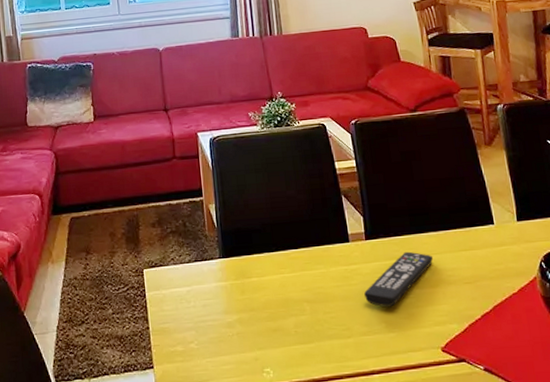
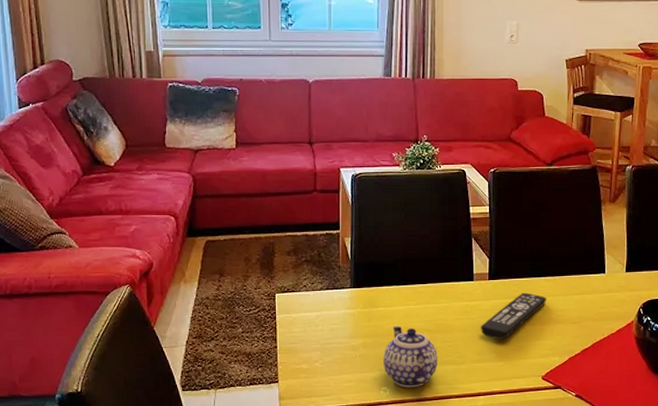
teapot: none [262,297,322,368] -> present [383,325,438,387]

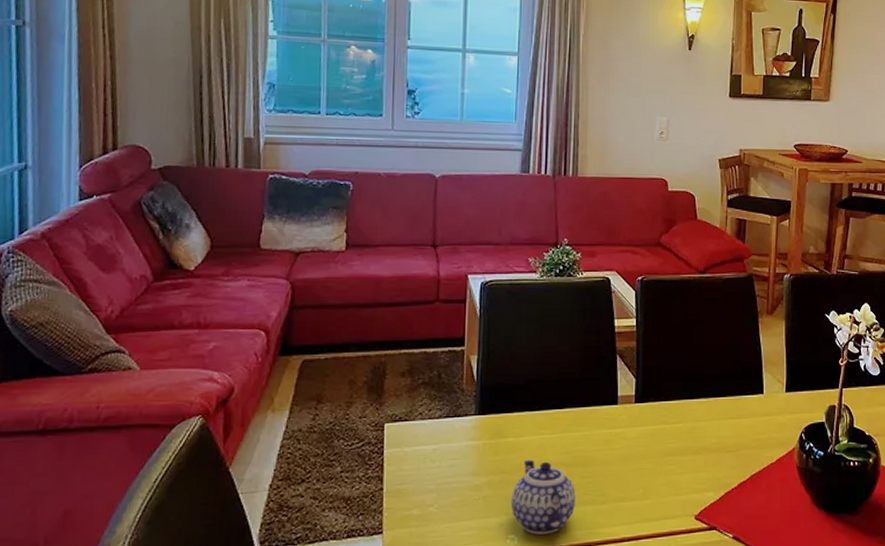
remote control: present [481,292,547,340] -> none [626,417,700,474]

